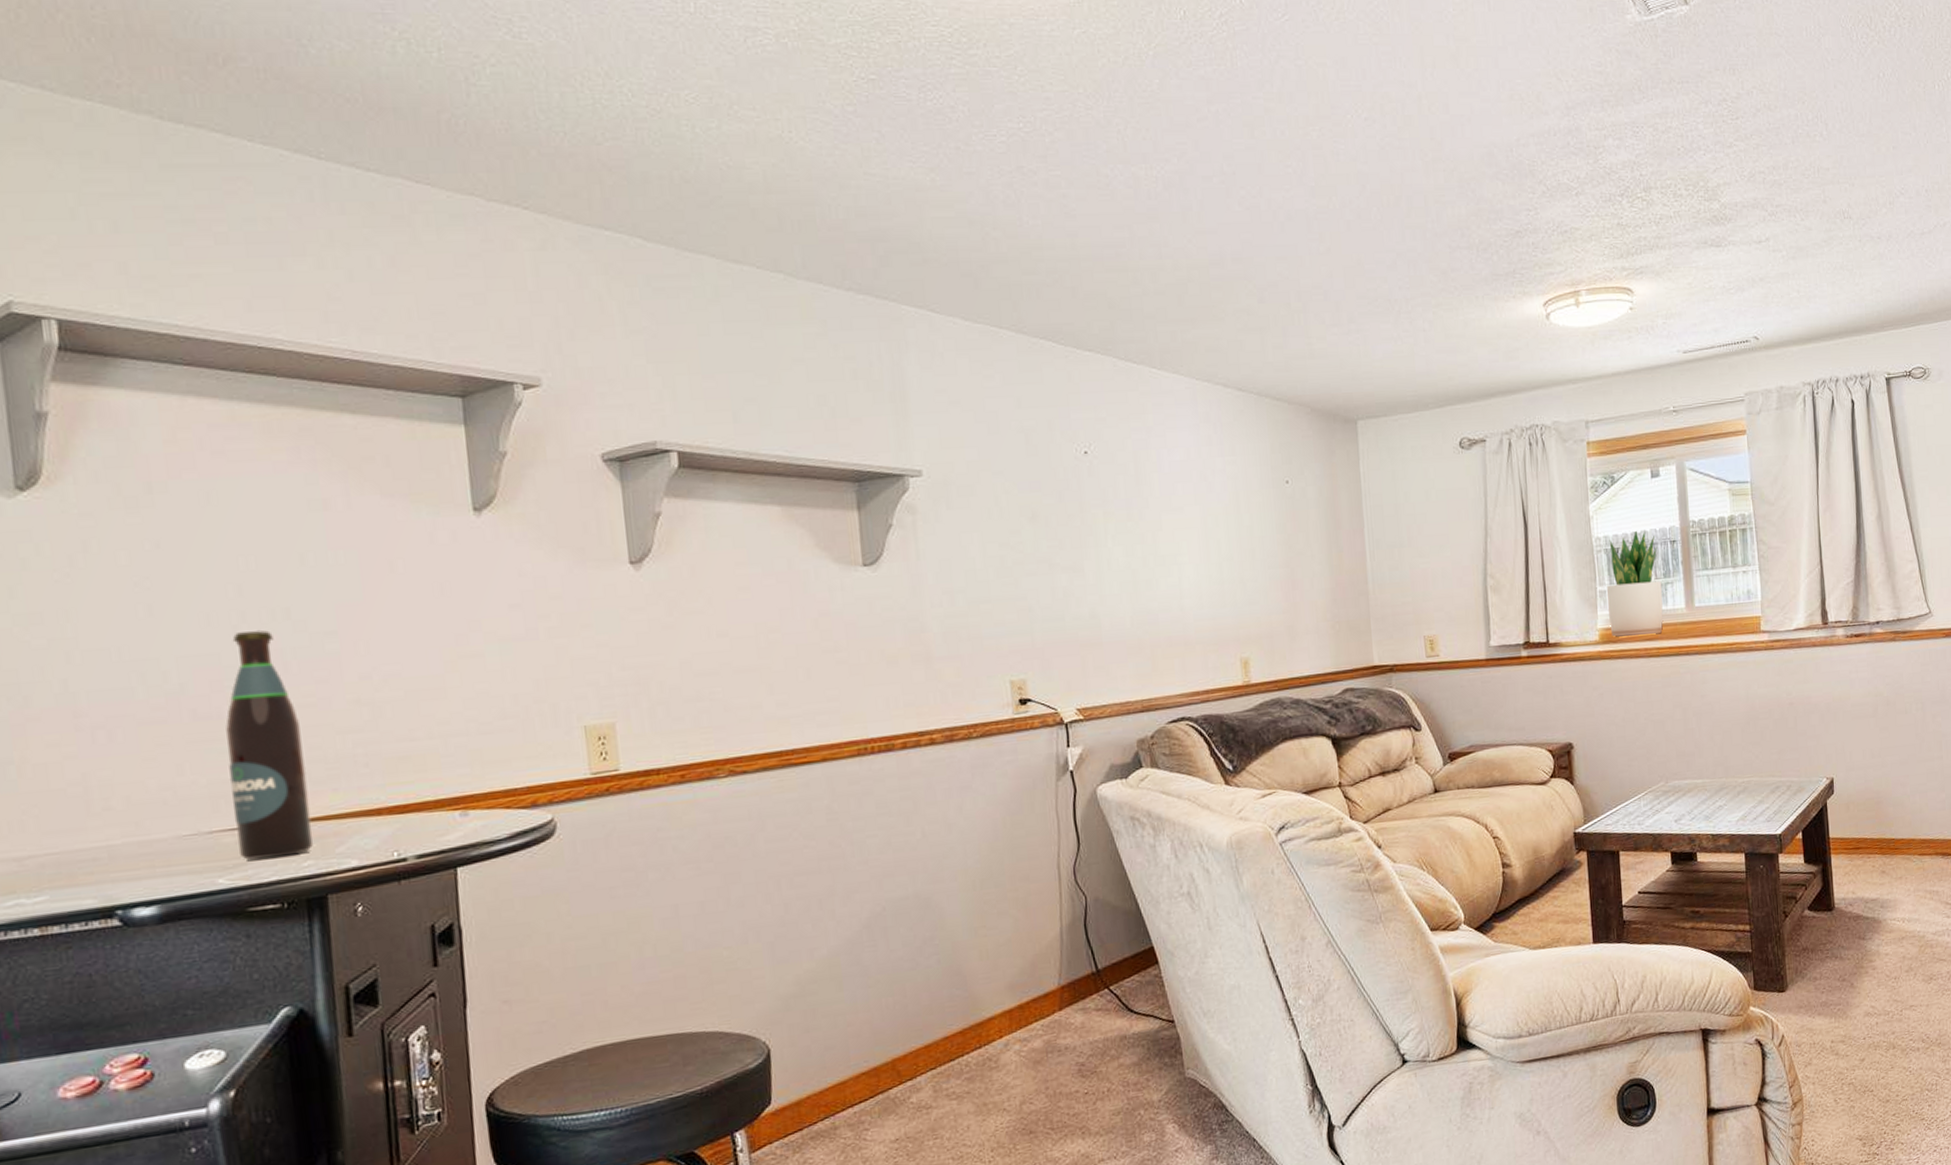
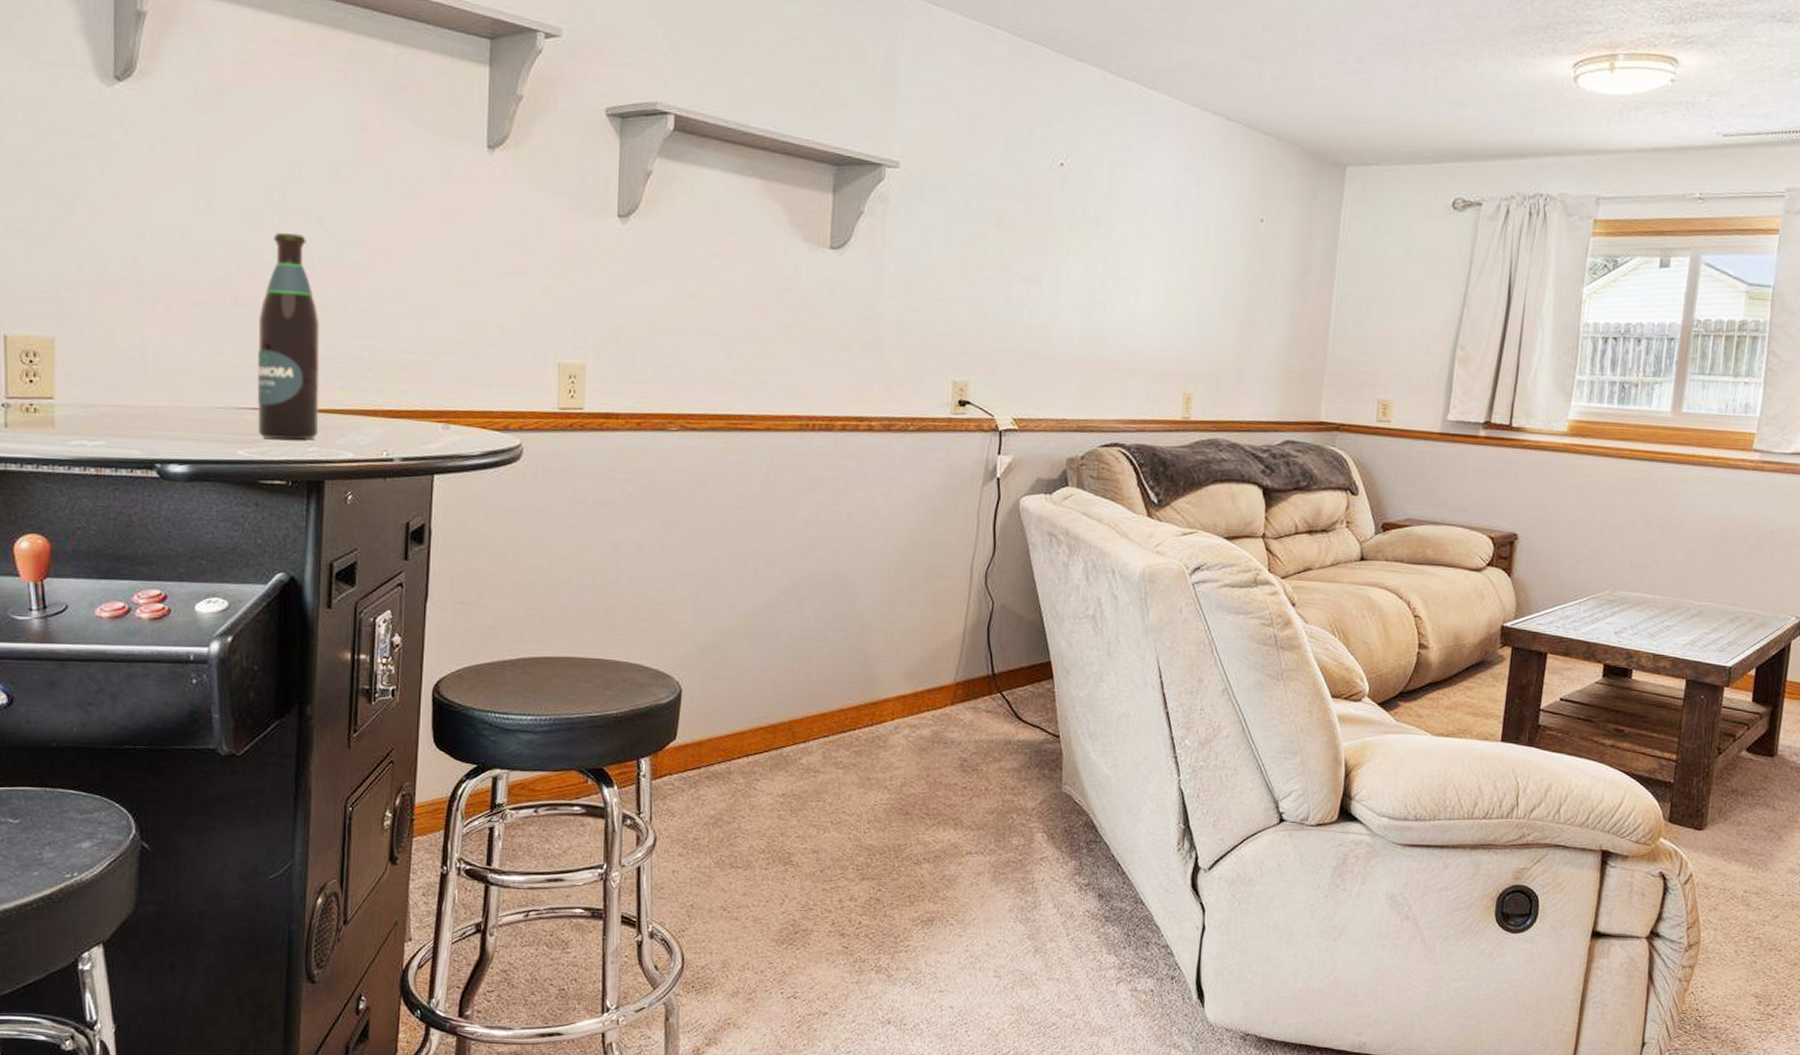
planter: present [1606,531,1663,637] -> none [1582,322,1652,435]

